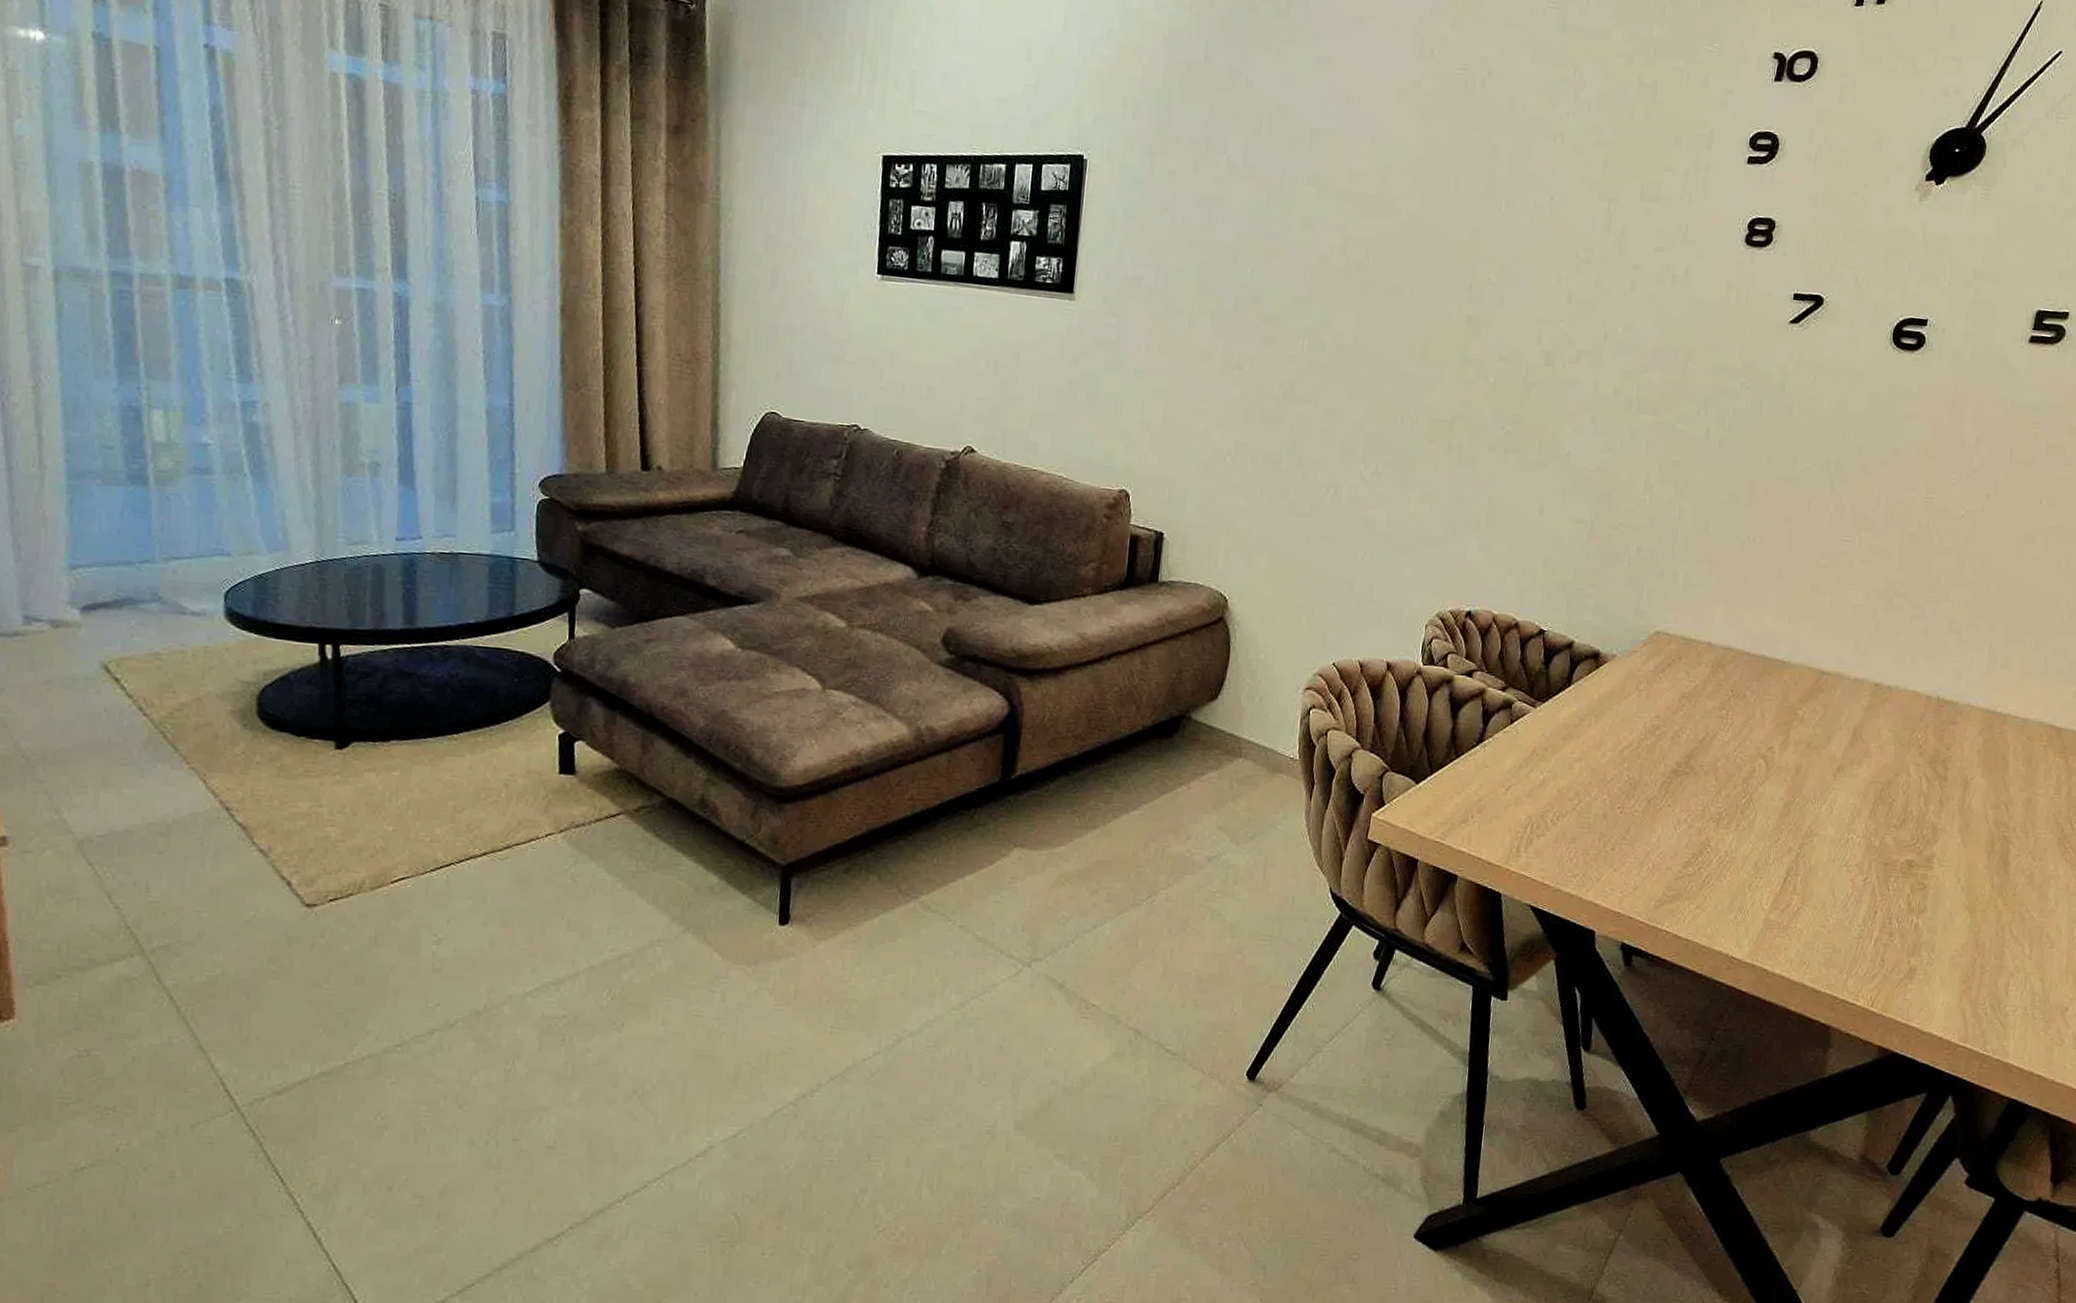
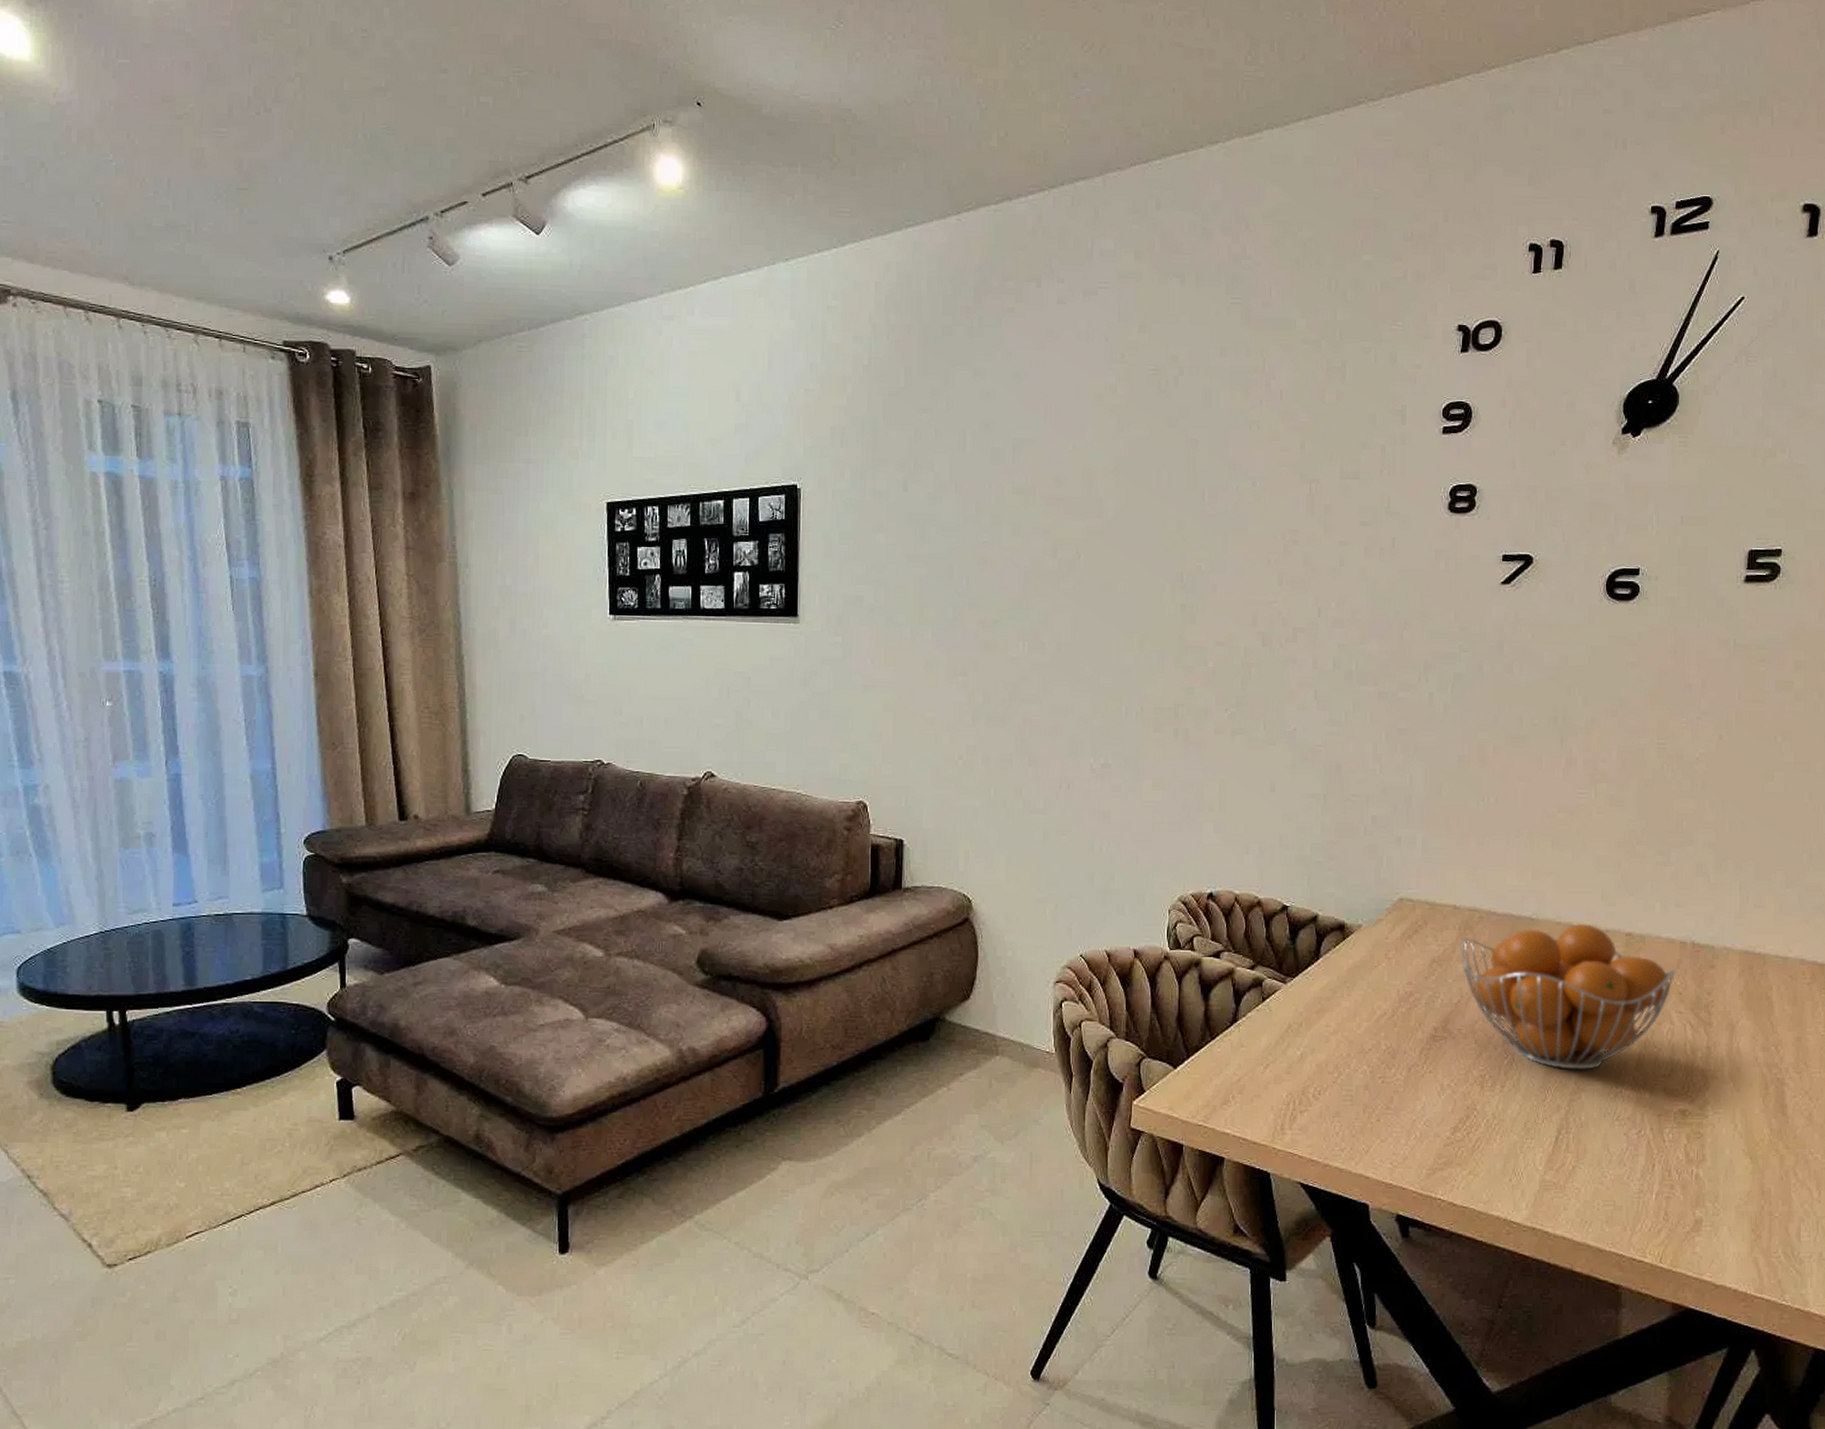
fruit basket: none [1709,670,1919,815] -> present [1459,924,1676,1070]

